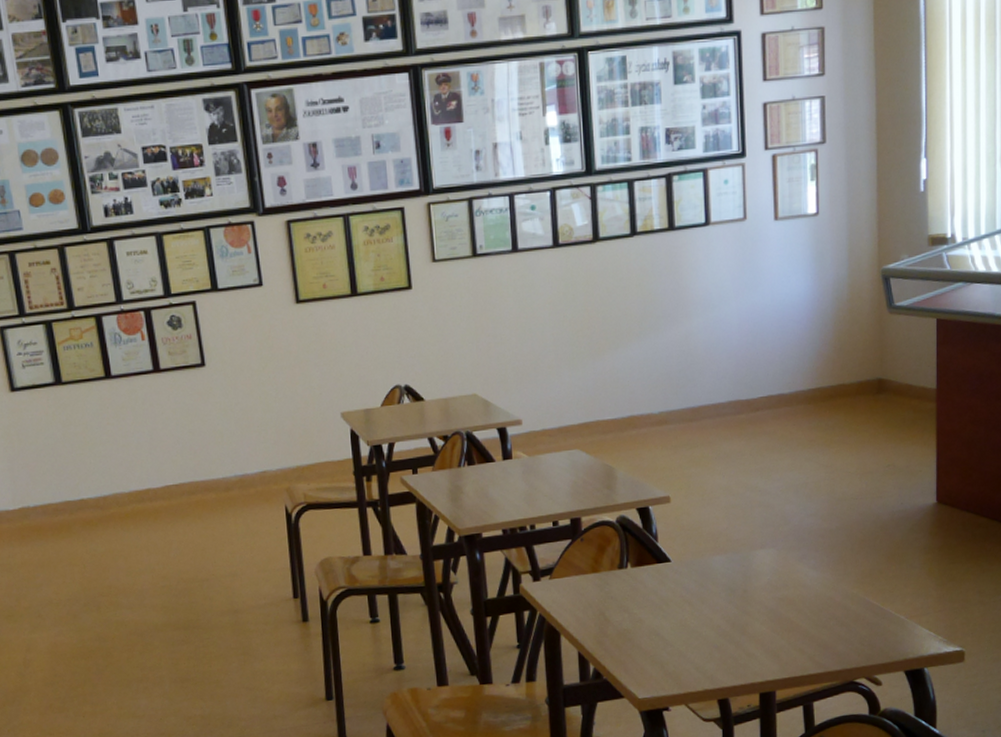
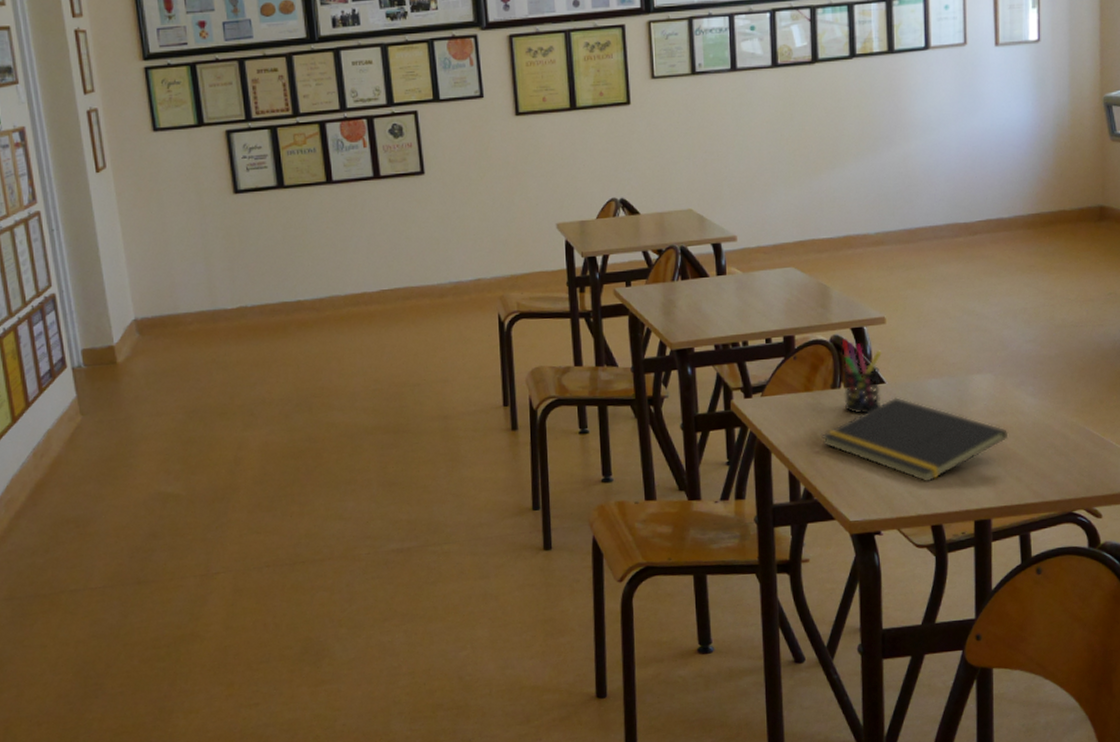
notepad: none [609,575,792,658] -> present [821,397,1009,483]
pen holder: none [627,519,668,595] -> present [841,339,882,415]

